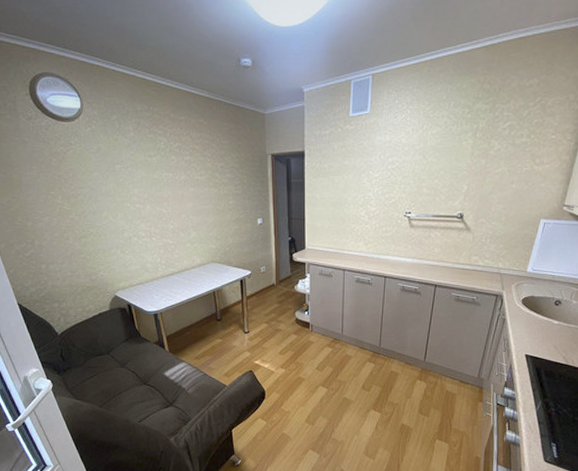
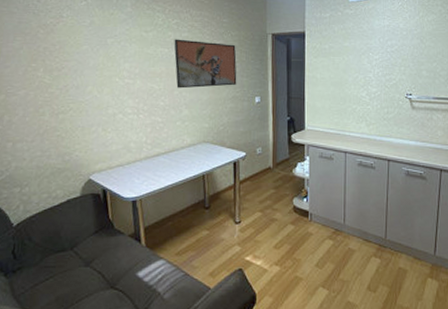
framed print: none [177,163,240,212] -> present [174,39,237,89]

